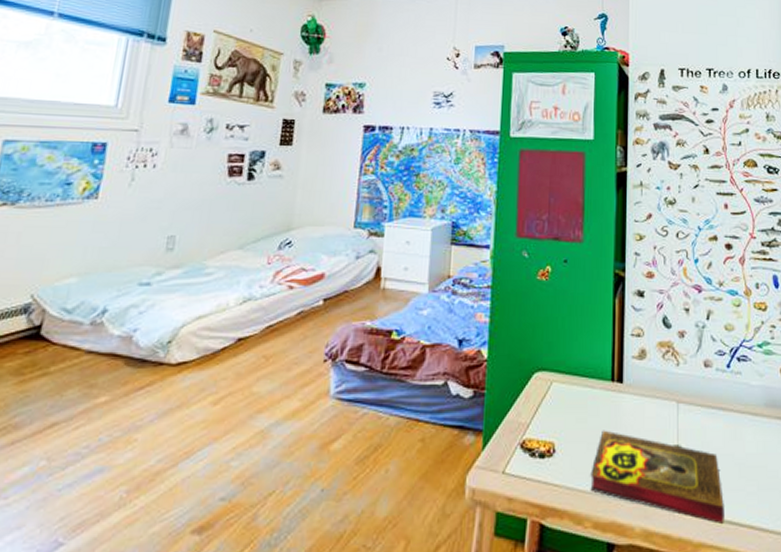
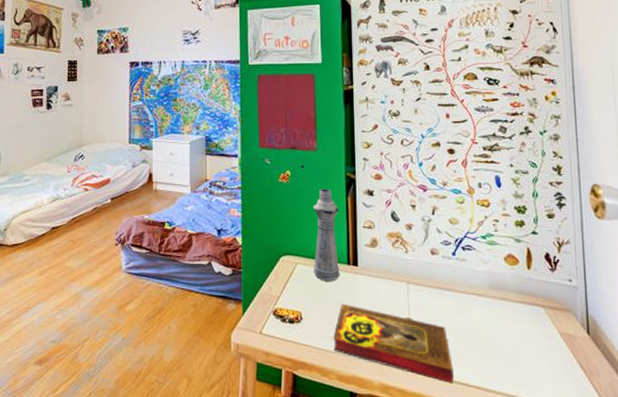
bottle: none [571,288,605,403] -> present [312,189,340,281]

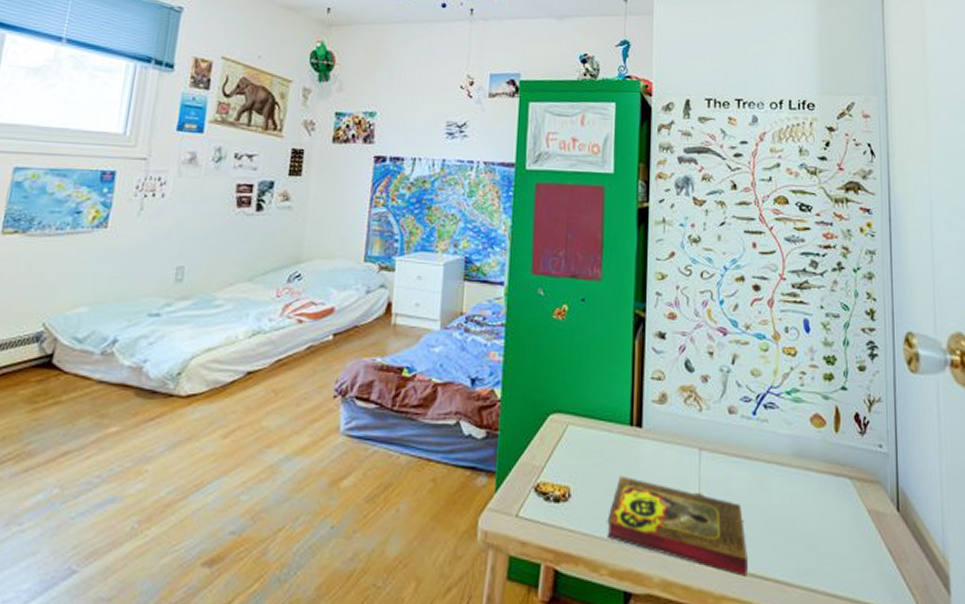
bottle: present [312,189,340,281] -> none [587,329,624,447]

